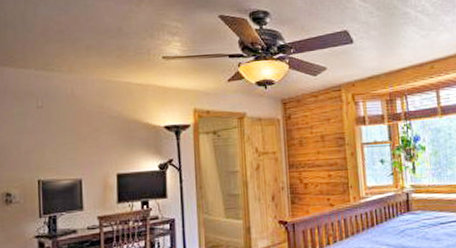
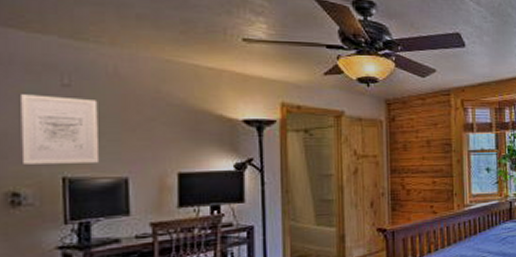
wall art: none [12,116,63,171] -> present [21,94,100,164]

